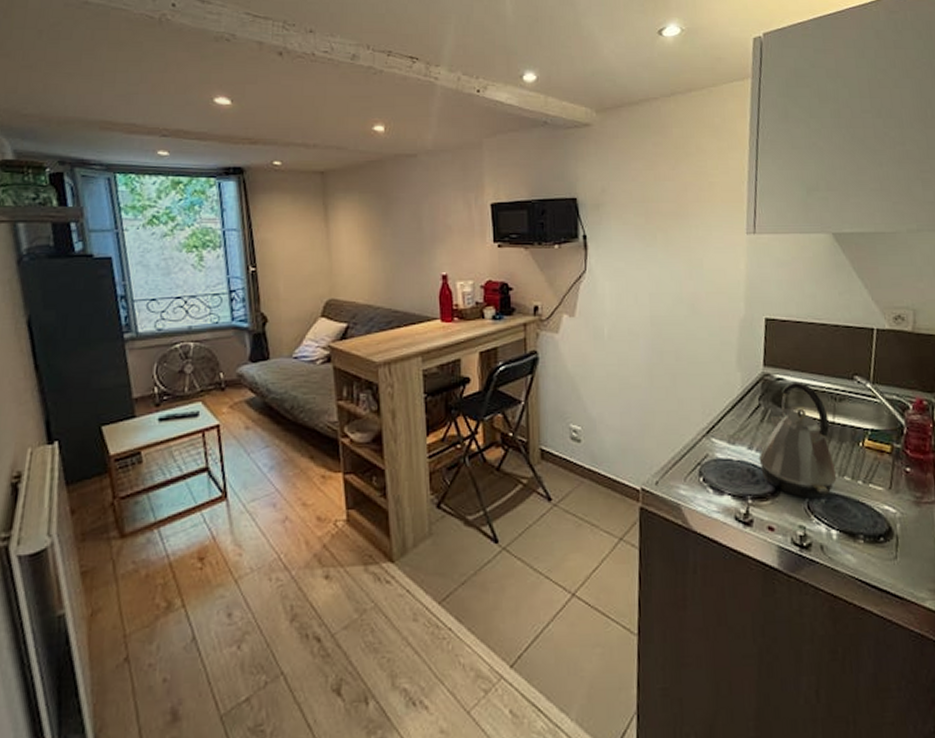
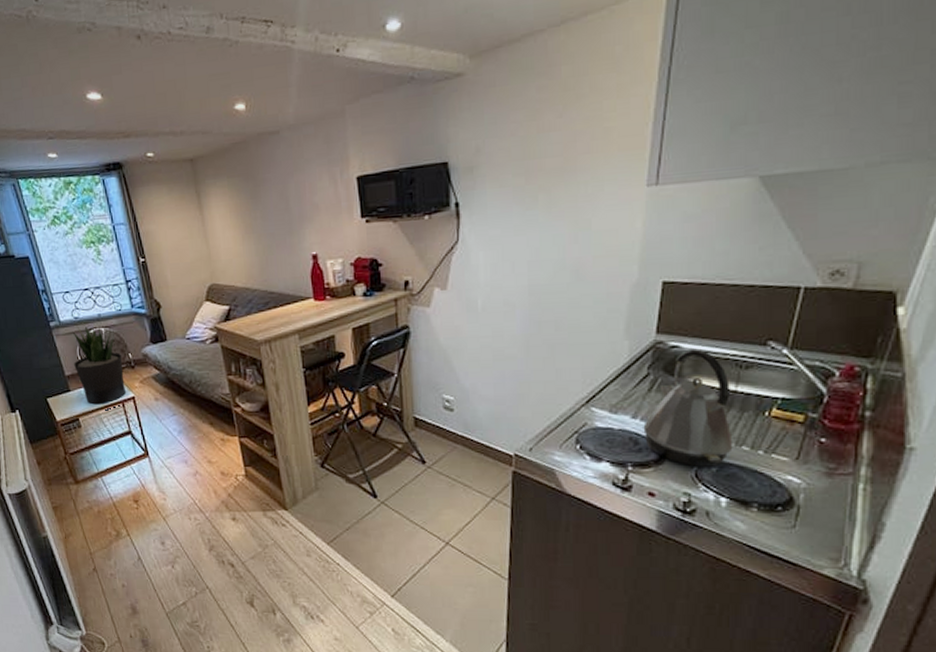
planter: none [146,338,211,434] -> present [72,325,126,405]

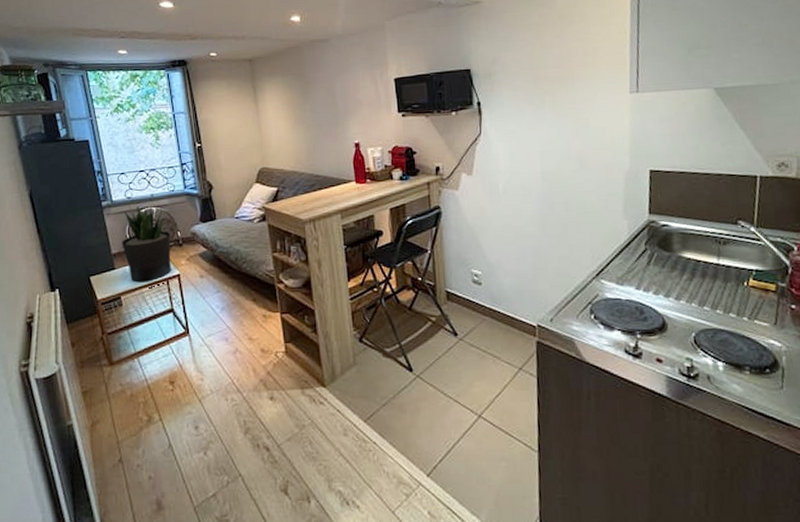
kettle: present [643,348,733,467] -> none [646,227,723,334]

